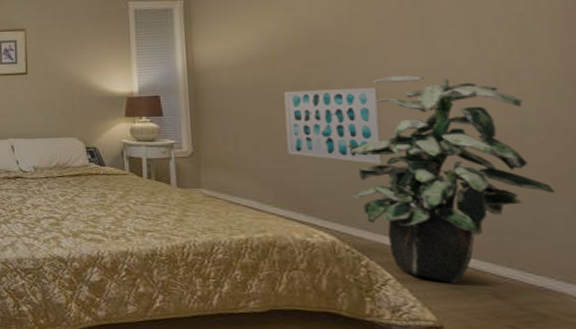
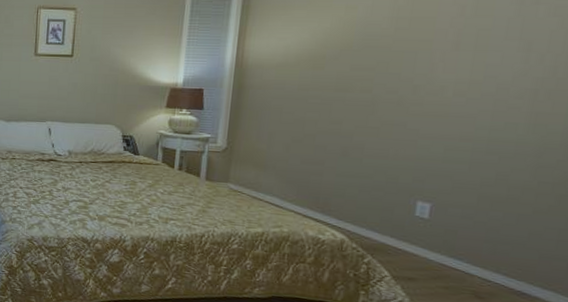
wall art: present [283,87,382,164] -> none [318,94,418,172]
indoor plant: present [346,75,555,284] -> none [368,86,557,284]

